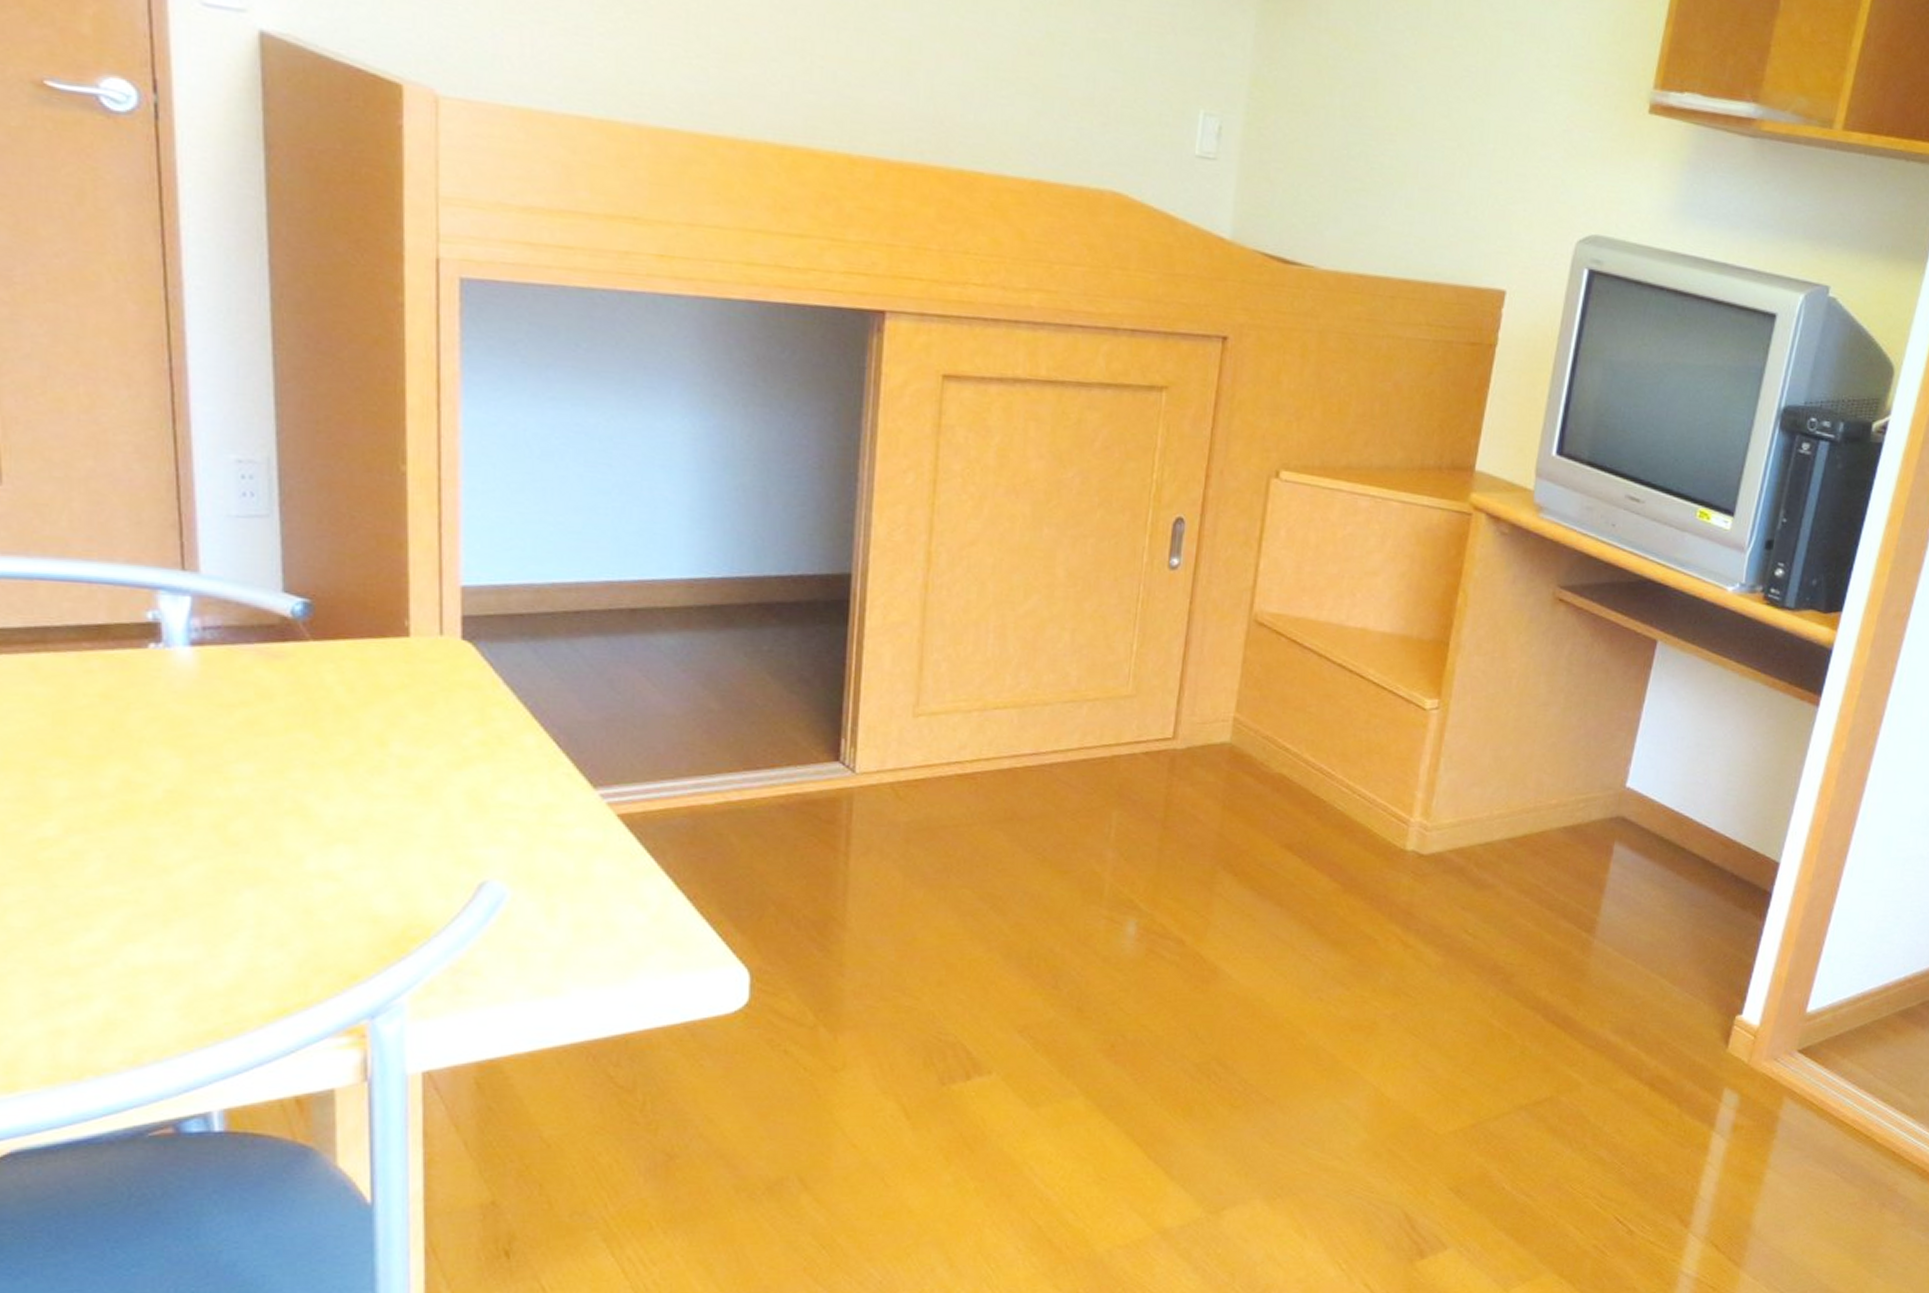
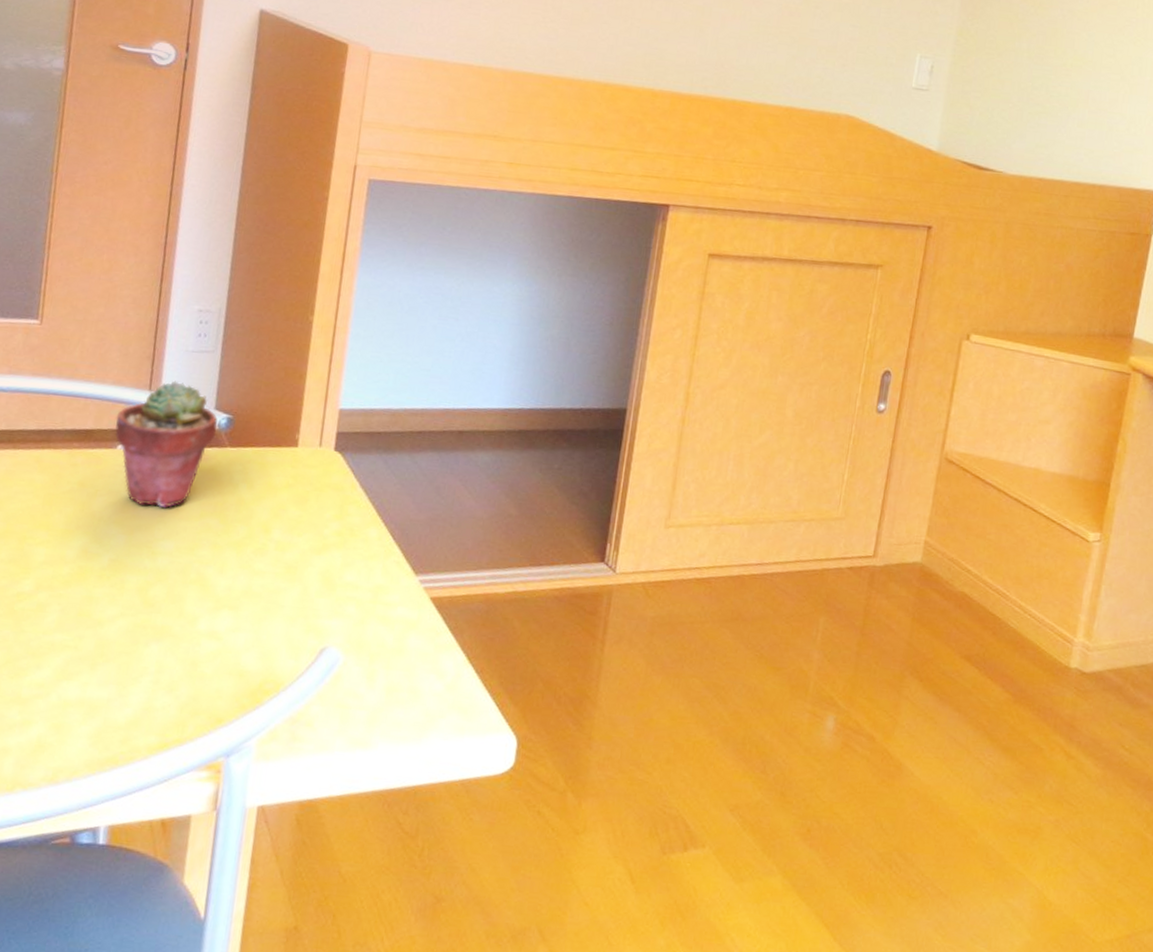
potted succulent: none [139,556,291,723] -> present [115,380,218,509]

